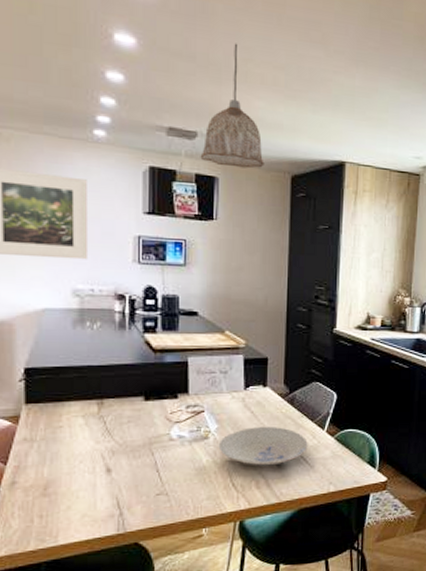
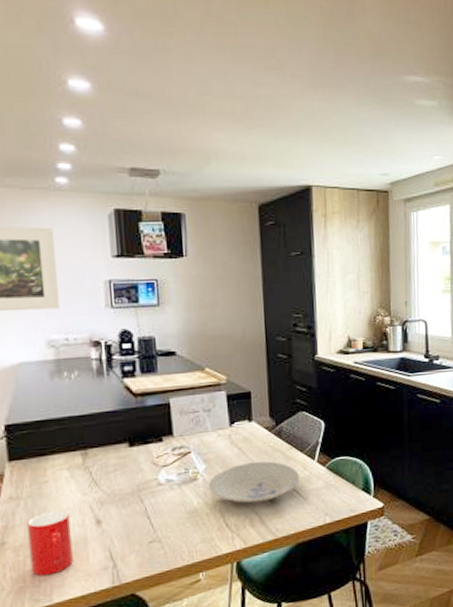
cup: none [39,456,81,518] -> present [27,510,73,577]
pendant lamp: present [200,43,264,169] -> none [164,77,230,202]

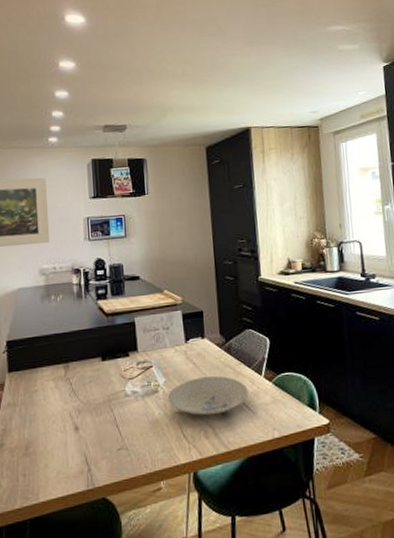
cup: present [27,510,73,577] -> none [21,417,56,477]

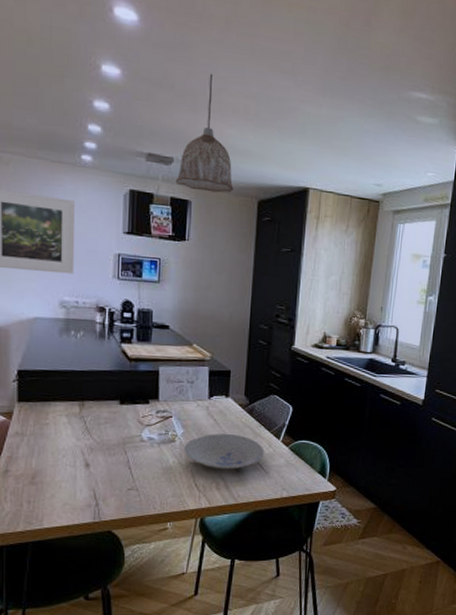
pendant lamp: none [130,49,183,148] -> present [175,73,234,193]

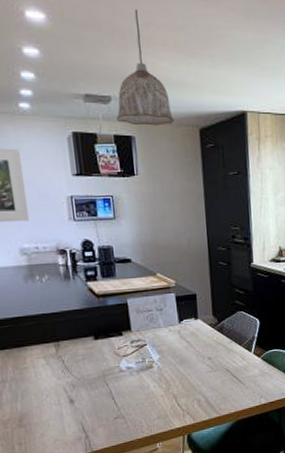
bowl: present [183,434,265,470] -> none [162,352,239,388]

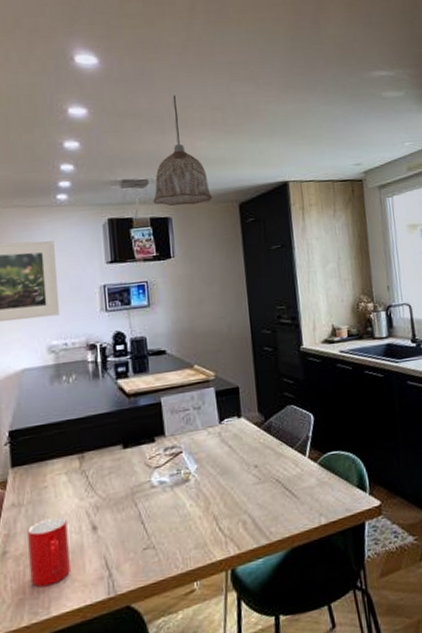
cup: none [12,392,52,445] -> present [27,517,70,588]

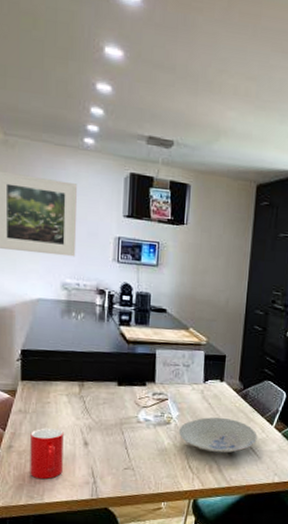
pendant lamp: present [153,95,213,206] -> none [175,54,233,177]
bowl: none [200,458,292,505] -> present [178,417,258,454]

